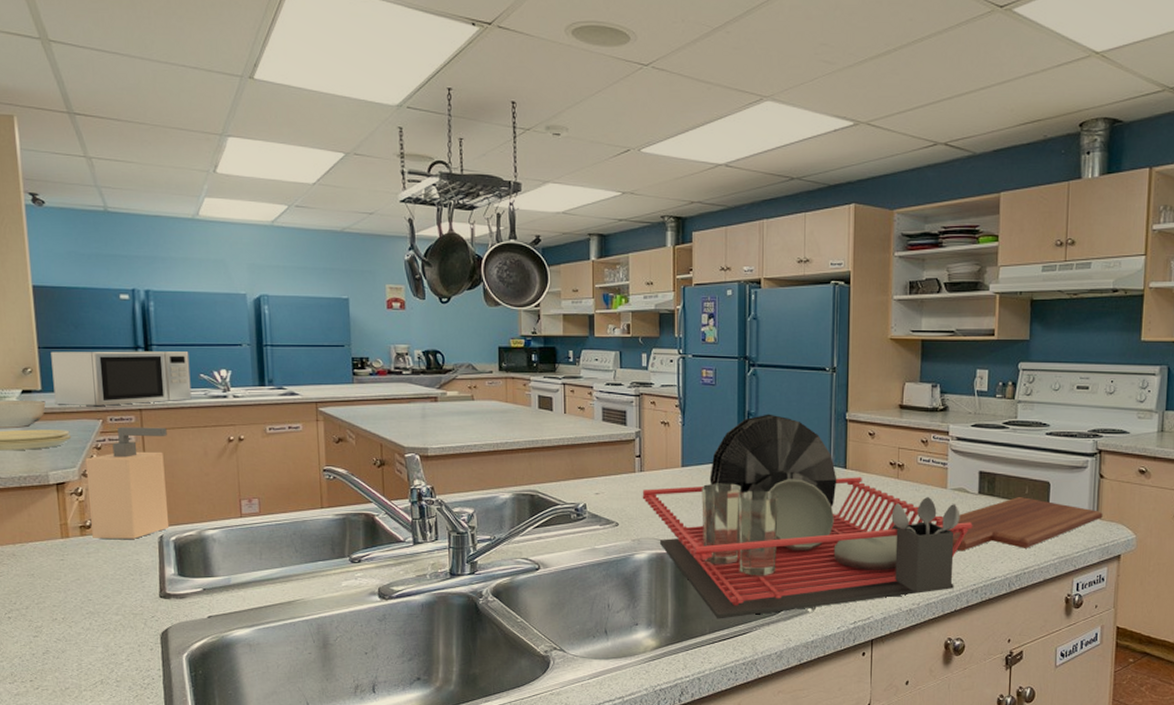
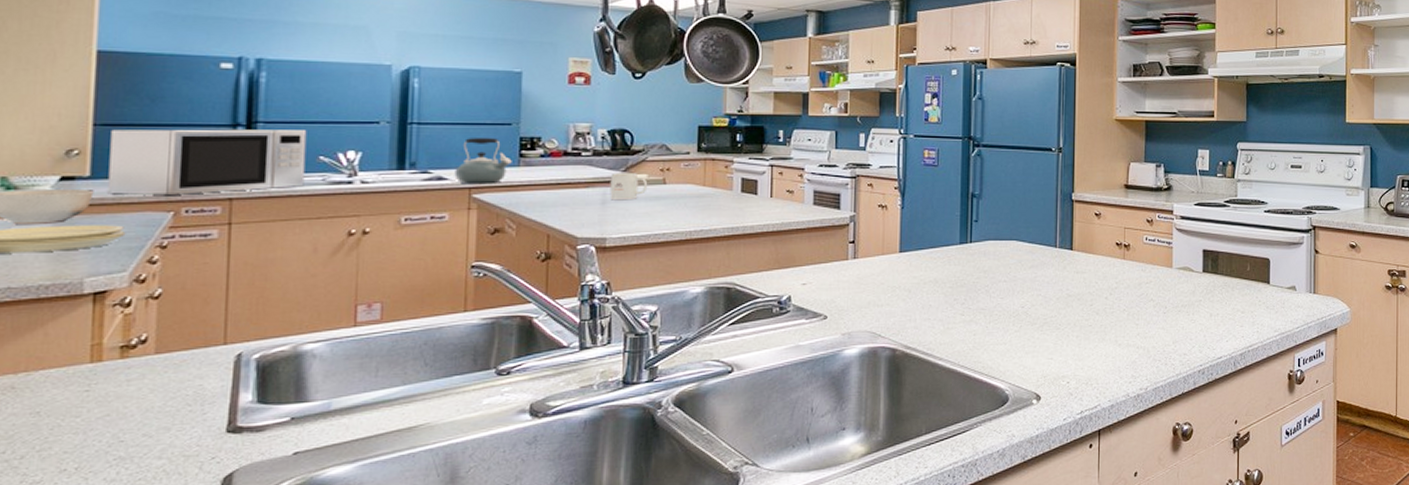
soap dispenser: present [85,427,170,539] -> none [138,220,265,361]
kettle: none [303,358,347,399] -> present [454,138,512,184]
mug: none [427,390,459,415] -> present [610,173,648,201]
dish rack: present [642,414,973,619] -> none [855,195,1198,418]
cutting board: present [939,497,1103,551] -> none [1165,274,1319,332]

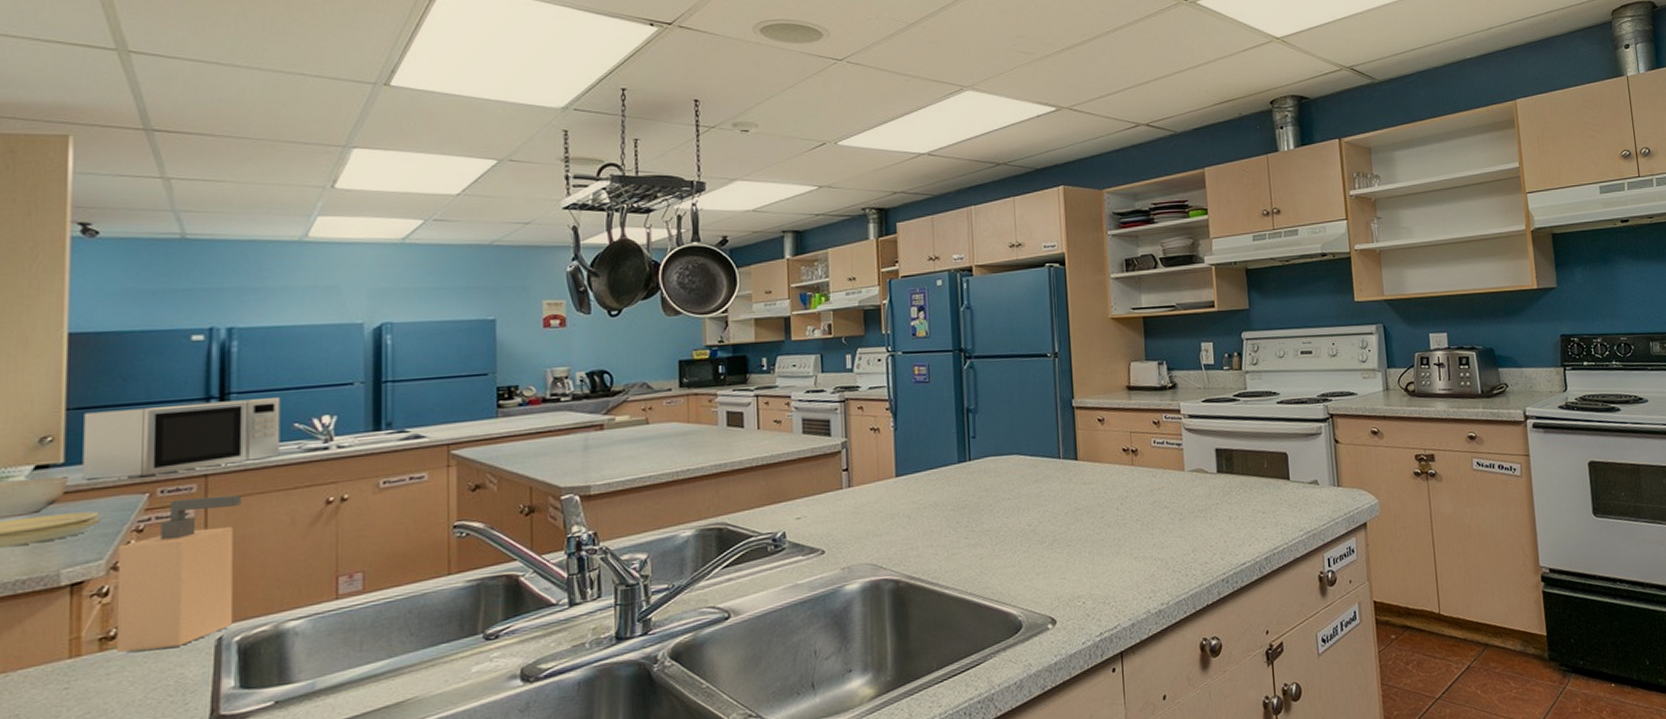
soap dispenser: none [138,220,265,361] -> present [116,494,241,653]
kettle: present [454,138,512,184] -> none [432,390,490,441]
mug: present [610,173,648,201] -> none [591,415,631,446]

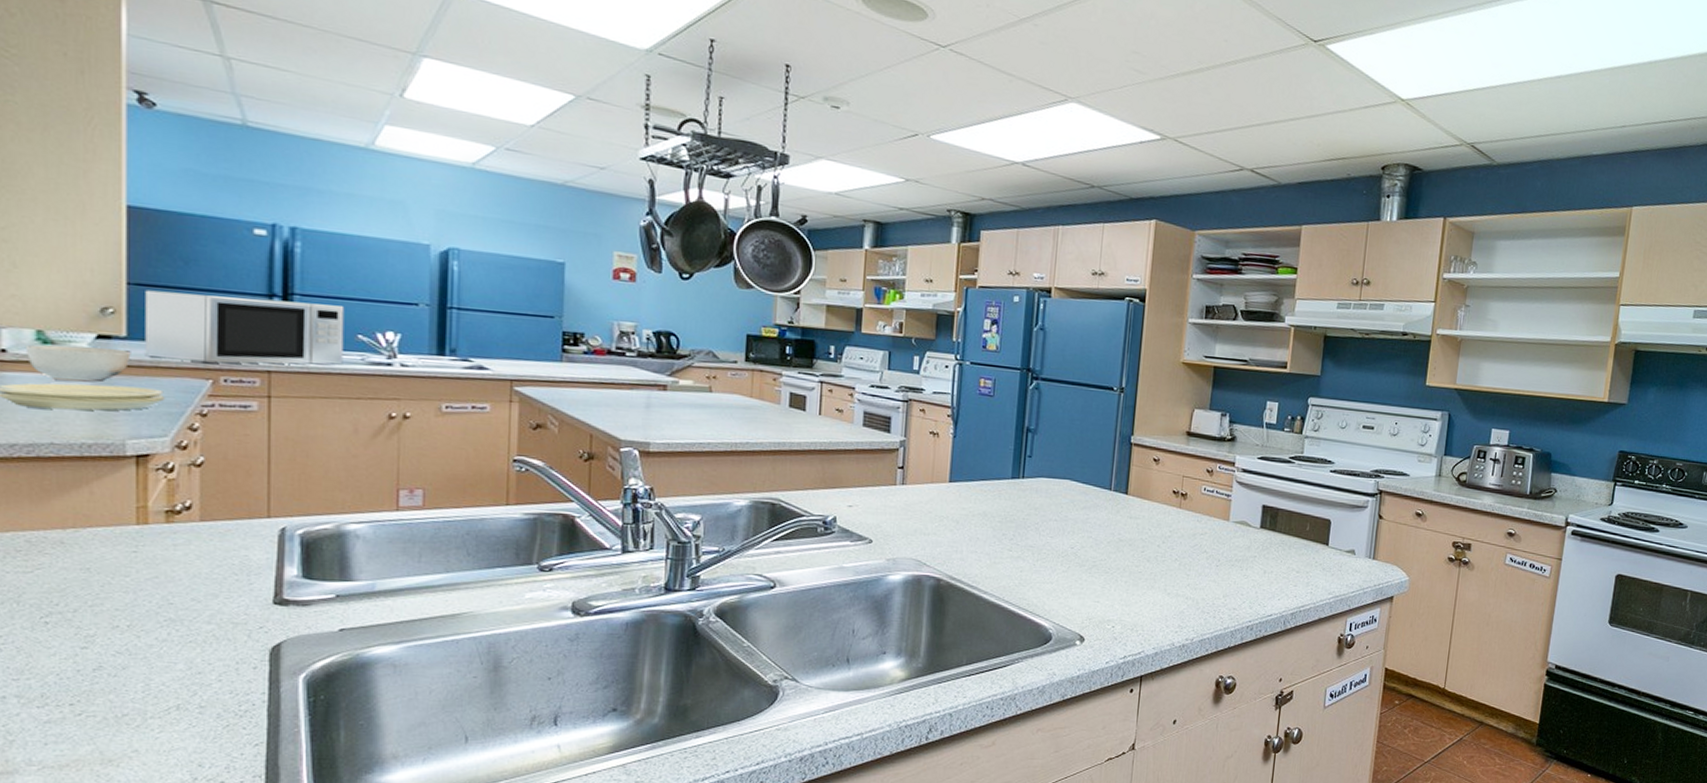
soap dispenser: present [116,494,241,653] -> none [182,390,304,530]

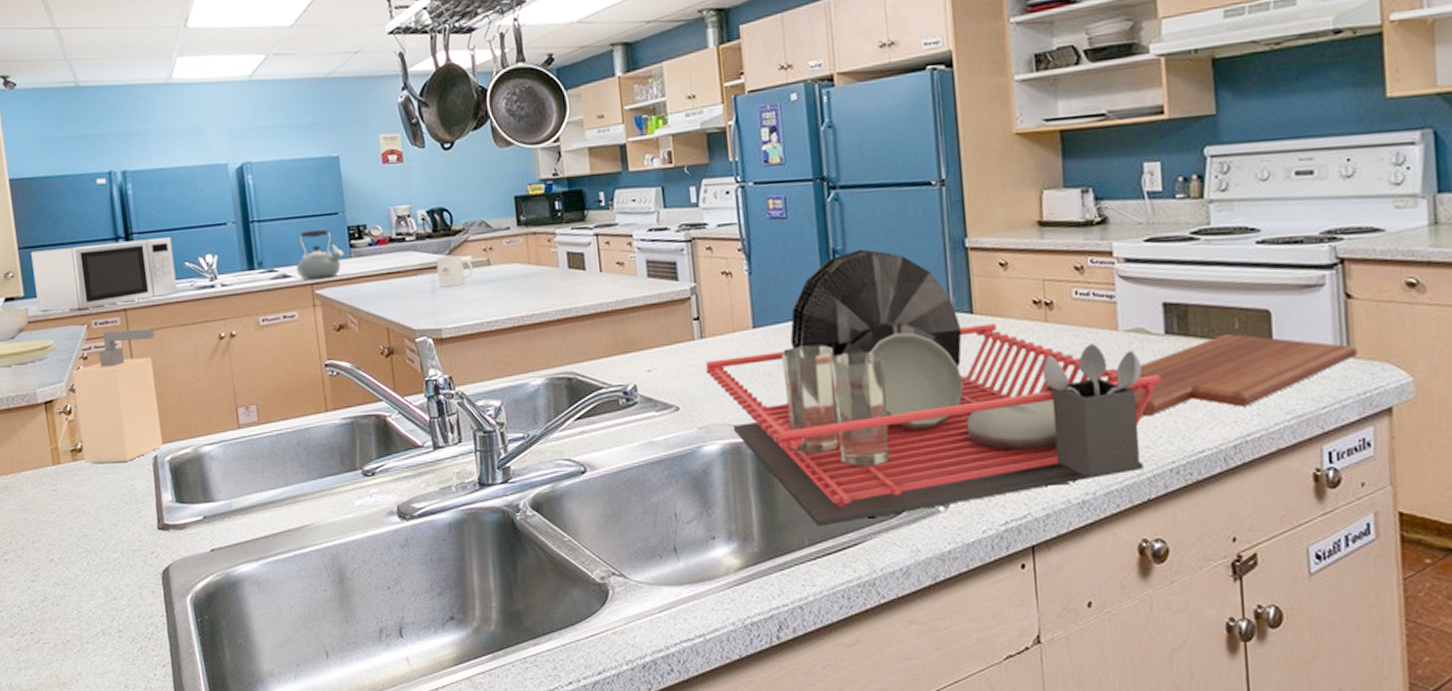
soap dispenser: none [182,390,304,530] -> present [72,328,164,463]
kettle: none [496,328,554,377] -> present [296,230,344,281]
mug: none [654,376,694,407] -> present [436,255,474,288]
dish rack: none [901,431,1253,650] -> present [705,249,1162,527]
cutting board: none [1219,533,1379,586] -> present [1112,334,1357,417]

